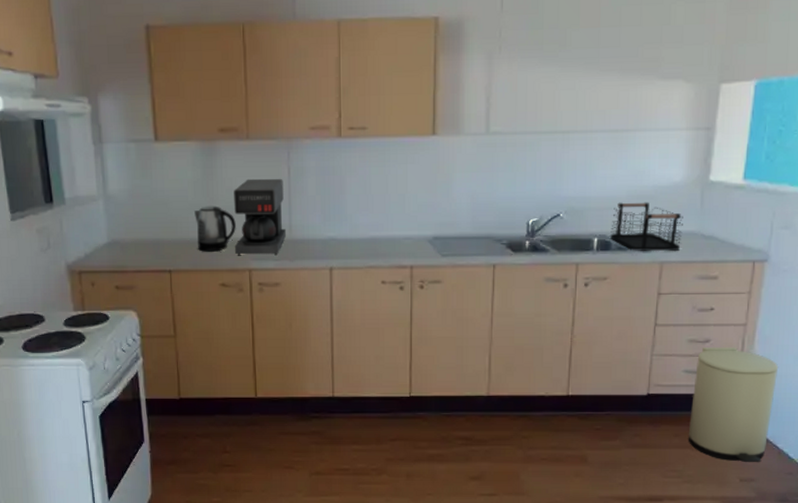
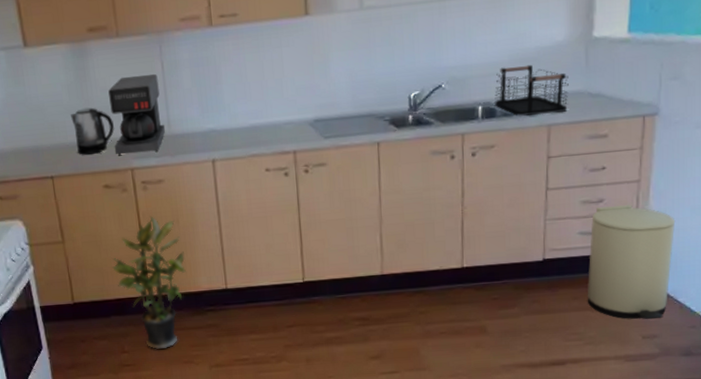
potted plant: none [221,318,294,453] -> present [112,216,186,350]

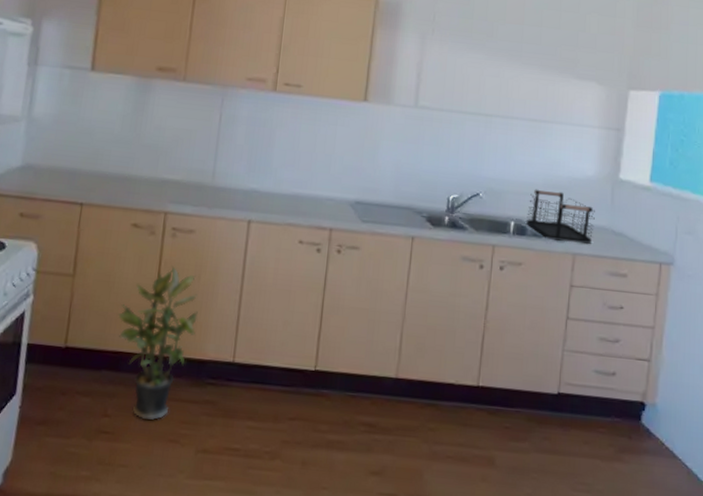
kettle: present [71,107,114,155] -> none [115,141,159,190]
coffee maker: present [108,73,166,156] -> none [152,119,214,201]
pedal bin: present [587,205,676,320] -> none [598,347,686,483]

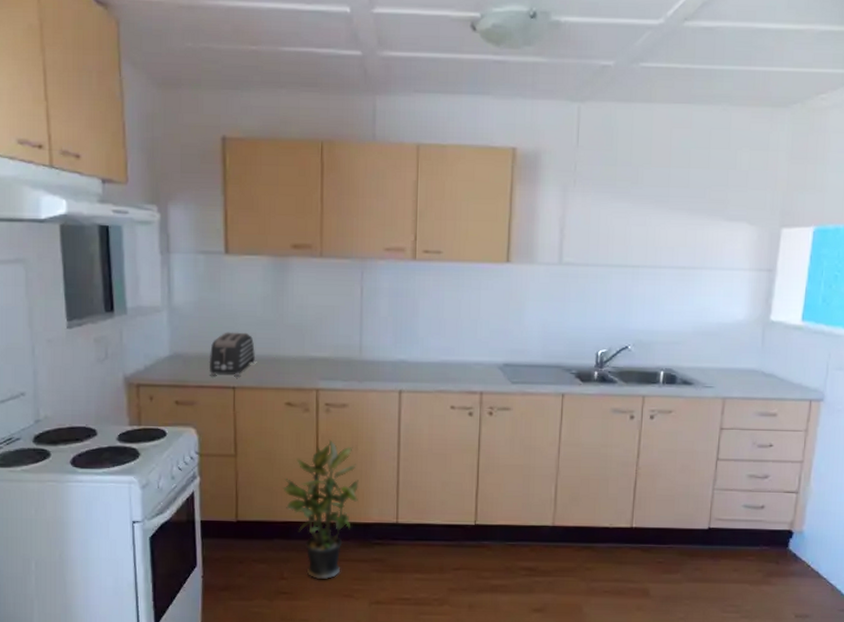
toaster: none [59,147,108,193] -> present [209,332,256,377]
dish rack: present [526,189,595,244] -> none [676,337,745,387]

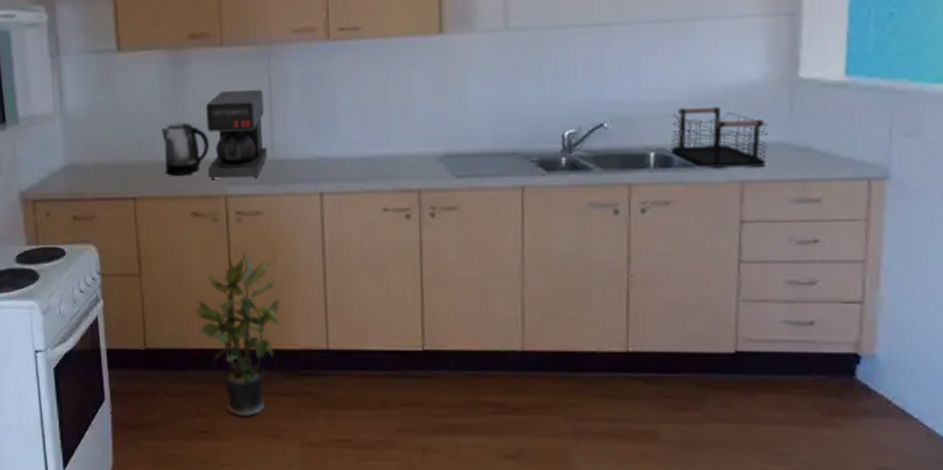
toaster: present [209,332,256,377] -> none [106,136,157,187]
kettle: none [263,322,305,370] -> present [162,122,209,176]
coffee maker: none [302,297,357,376] -> present [206,89,268,180]
dish rack: none [676,337,745,387] -> present [671,106,768,168]

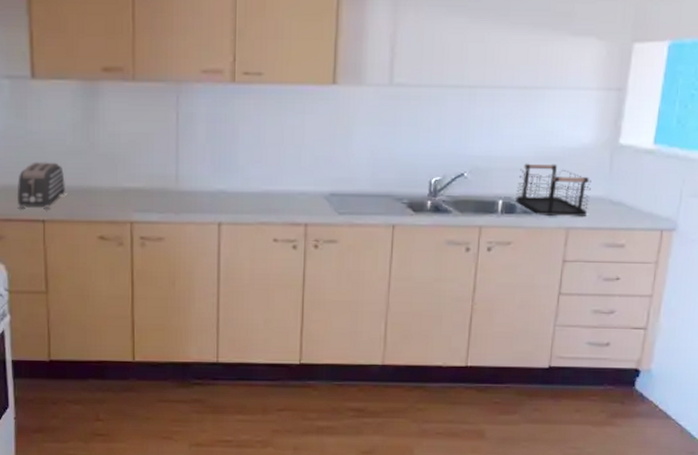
toaster: none [106,136,157,187] -> present [16,162,66,209]
kettle: present [162,122,209,176] -> none [73,151,118,201]
potted plant: present [194,253,280,417] -> none [97,275,176,422]
coffee maker: present [206,89,268,180] -> none [115,123,173,208]

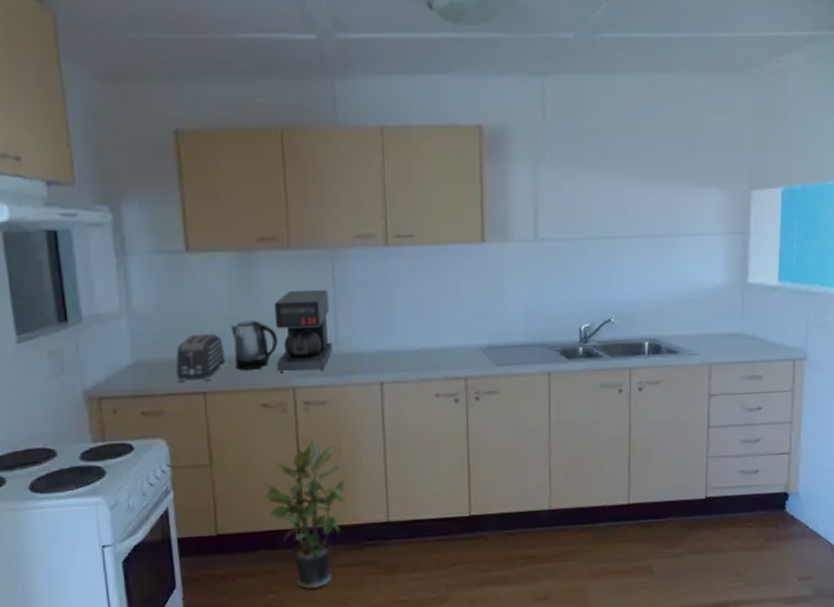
kettle: none [73,151,118,201] -> present [231,320,278,370]
potted plant: none [97,275,176,422] -> present [264,439,345,589]
coffee maker: none [115,123,173,208] -> present [274,289,333,374]
dish rack: present [516,163,591,216] -> none [660,305,727,354]

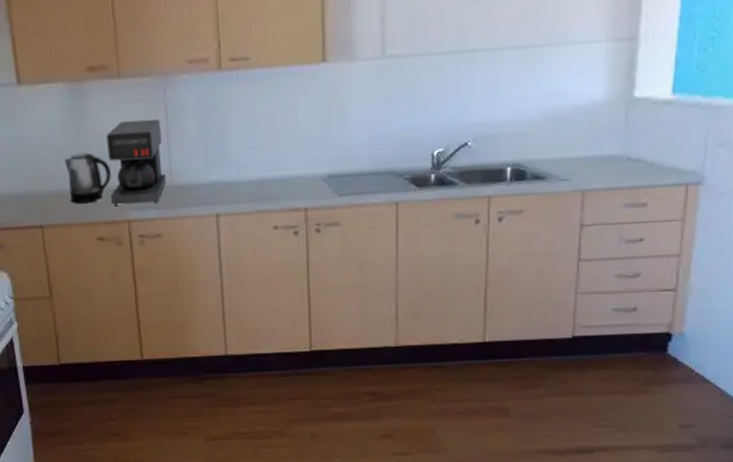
toaster: present [175,333,226,382] -> none [13,167,62,216]
potted plant: present [264,439,345,589] -> none [103,272,183,419]

